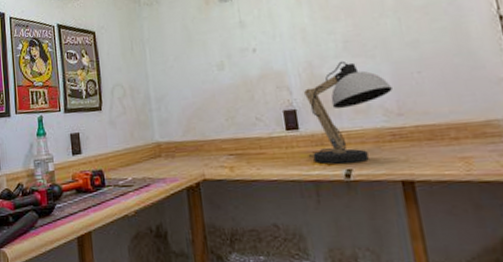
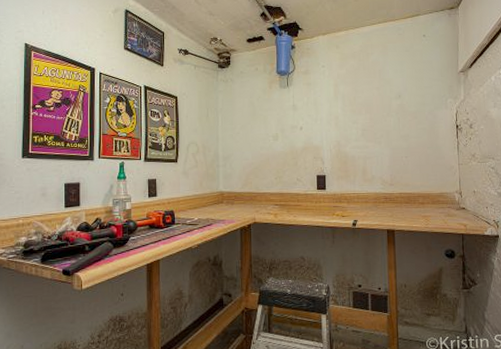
desk lamp: present [304,60,392,164] -> none [330,143,389,216]

